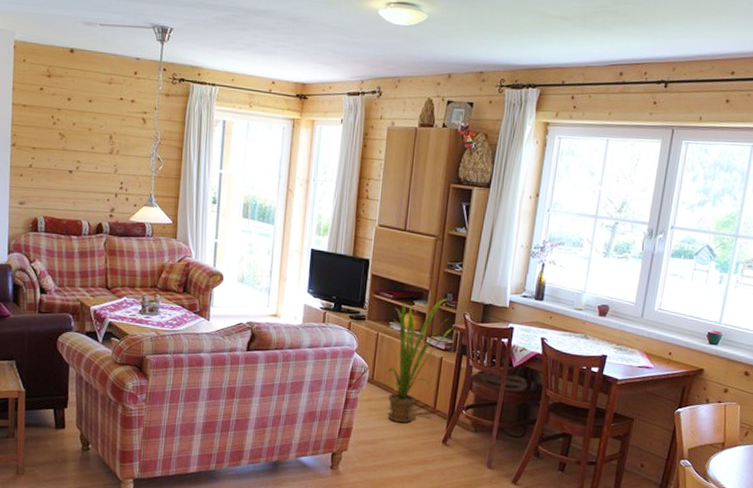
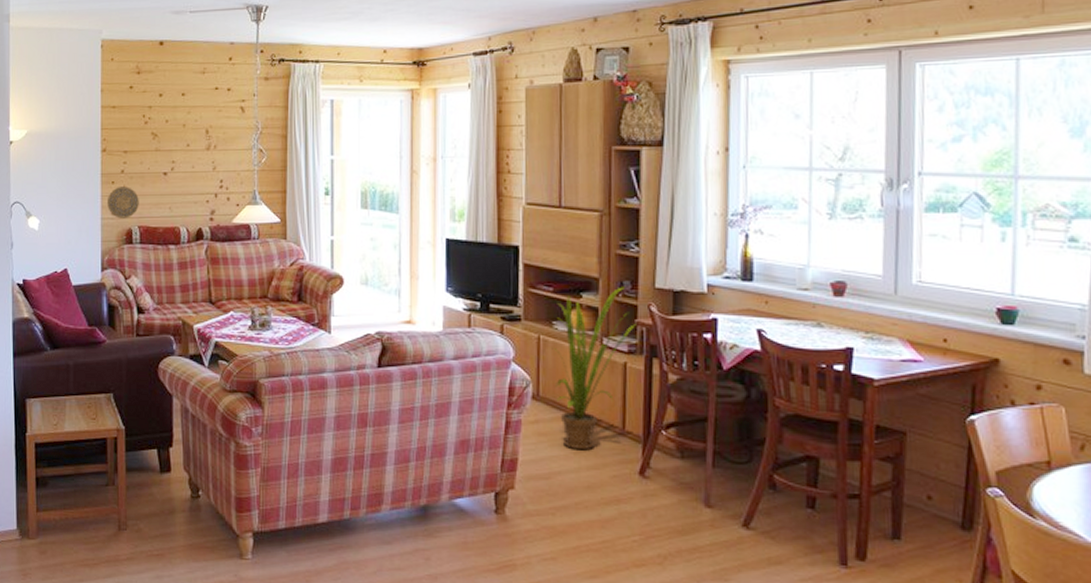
decorative plate: none [15,179,45,209] -> present [108,187,139,219]

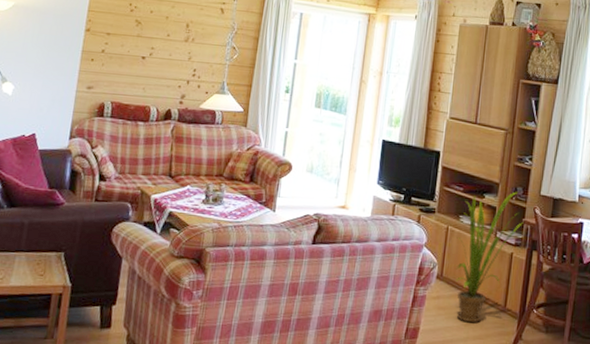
decorative plate: present [108,187,139,219] -> none [84,64,116,94]

